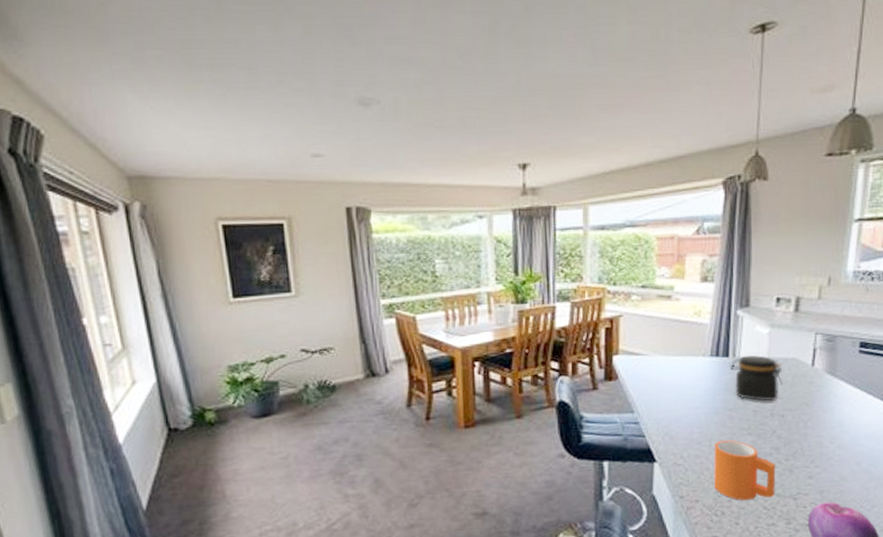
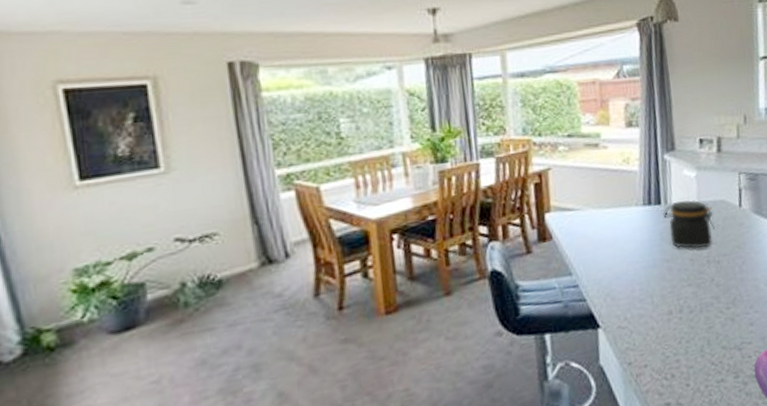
mug: present [714,439,776,501] -> none [657,293,721,359]

